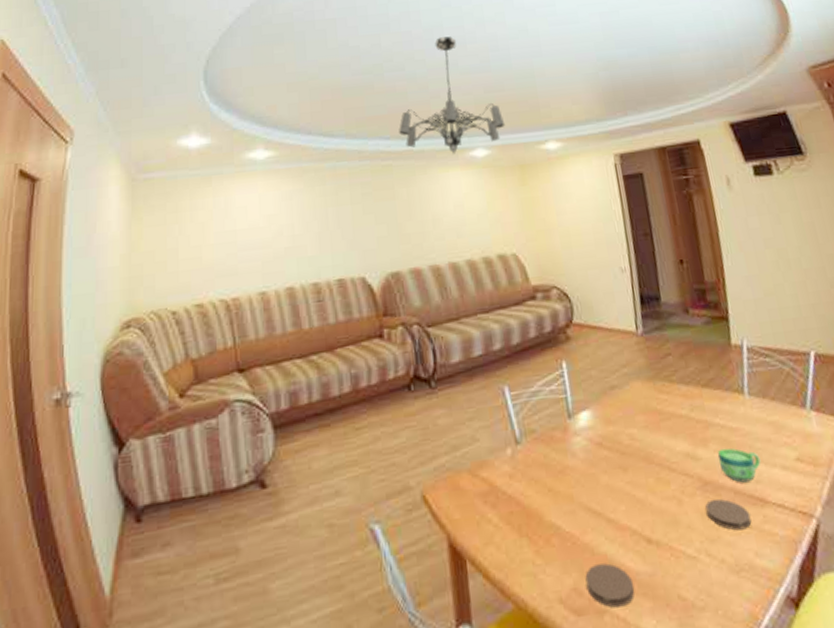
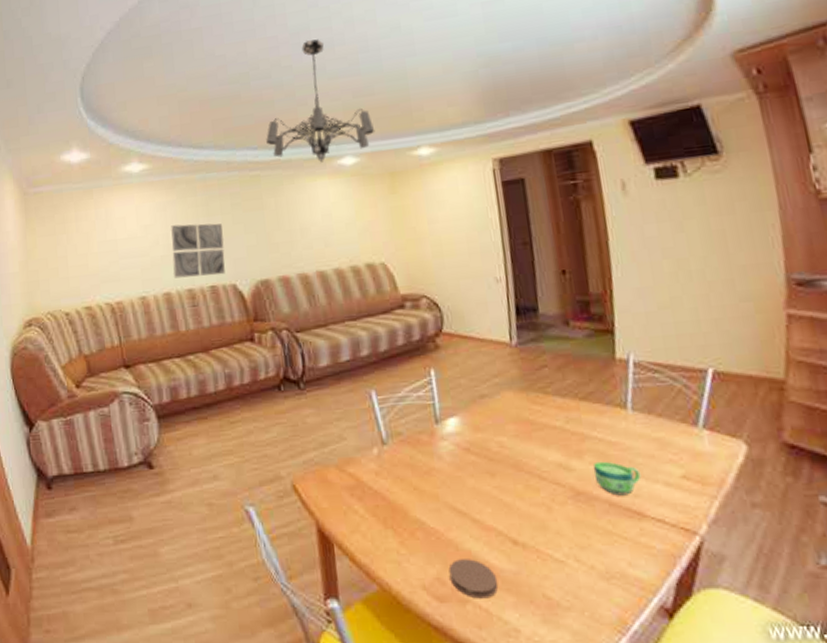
wall art: none [297,213,354,272] -> present [171,223,225,279]
coaster: present [705,498,752,531] -> none [576,509,627,540]

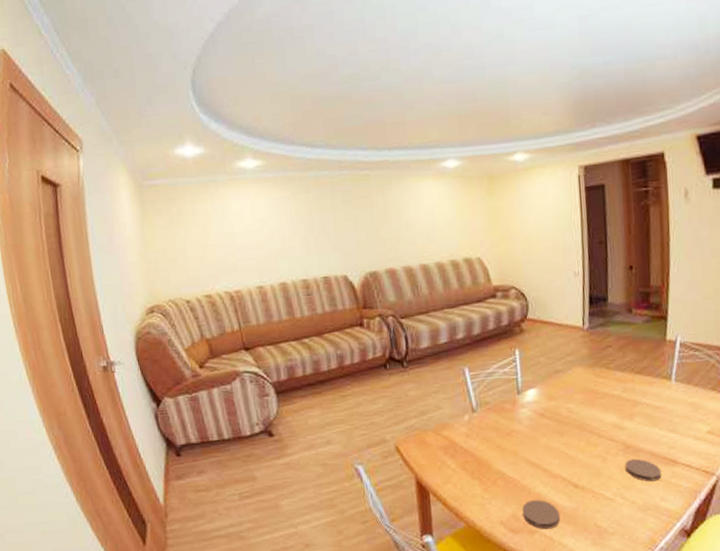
wall art: present [171,223,225,279] -> none [285,219,337,270]
chandelier: present [266,39,375,163] -> none [375,43,477,165]
coaster: none [576,509,627,540] -> present [625,458,662,482]
cup: present [592,461,641,496] -> none [640,421,677,448]

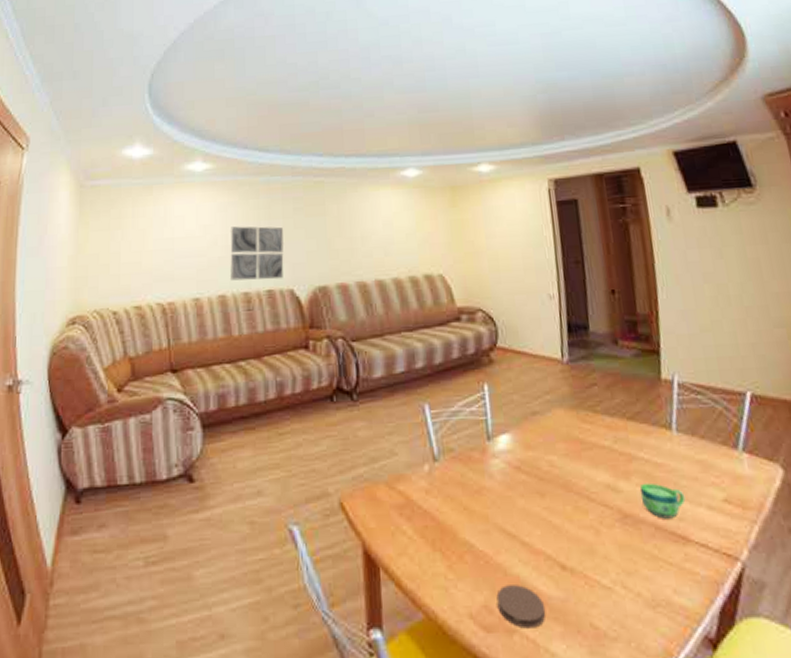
wall art: none [285,219,337,270] -> present [230,226,284,281]
coaster: present [625,458,662,482] -> none [624,532,672,566]
cup: none [640,421,677,448] -> present [639,483,686,519]

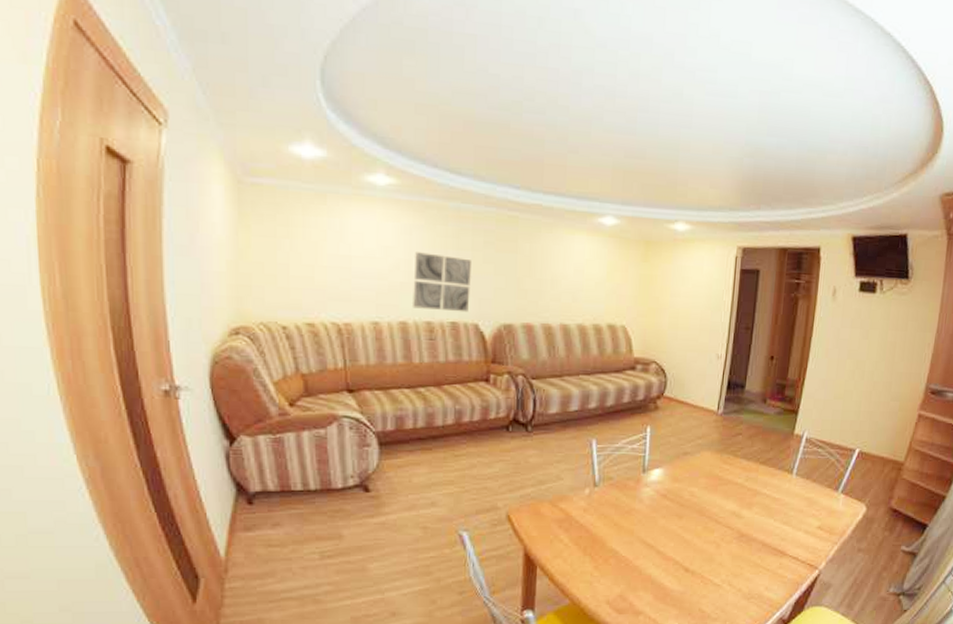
coaster: present [496,585,546,629] -> none [630,581,668,612]
cup: present [639,483,686,519] -> none [757,512,790,539]

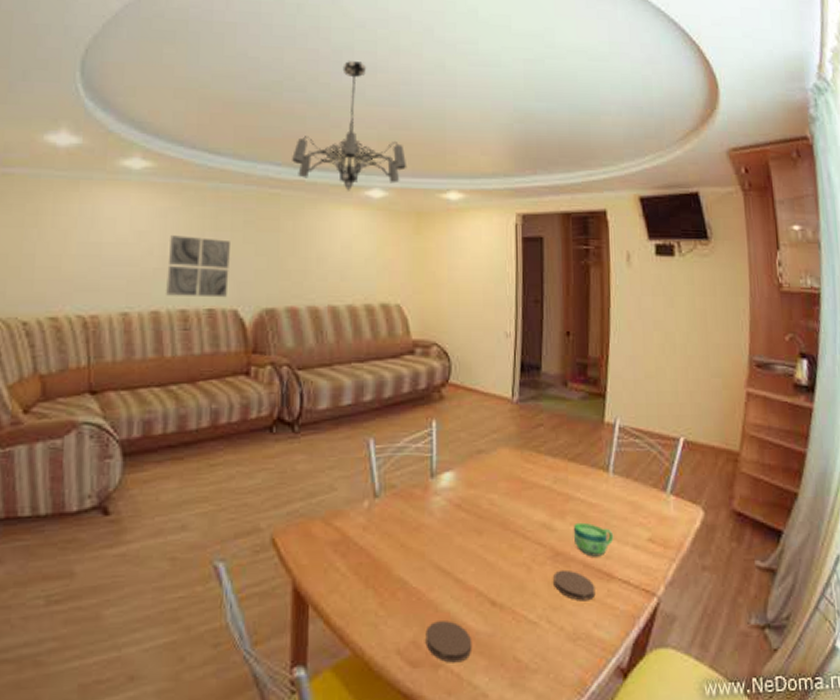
chandelier: none [530,83,640,217] -> present [292,61,407,191]
coaster: none [630,581,668,612] -> present [425,621,472,663]
coaster: none [737,547,770,571] -> present [553,569,596,601]
cup: none [757,512,790,539] -> present [573,522,614,557]

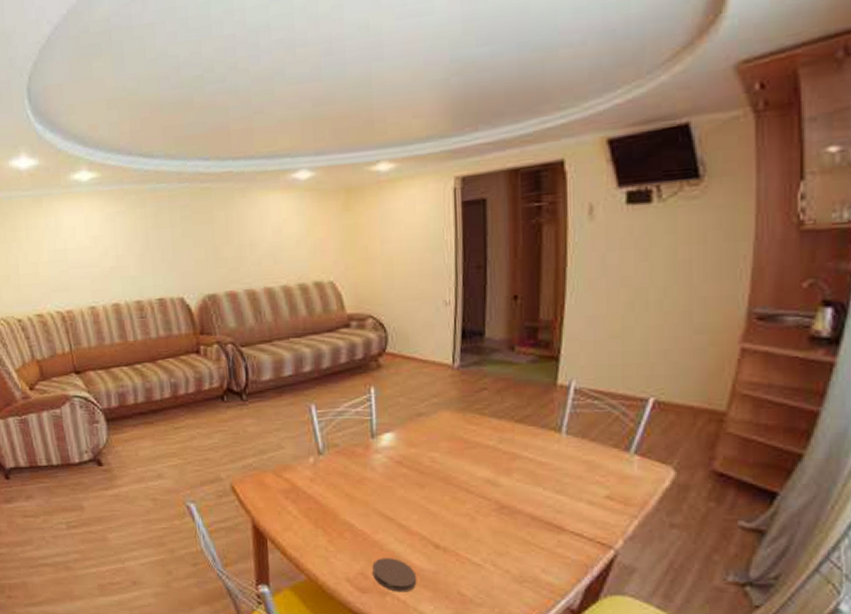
wall art: present [166,235,230,298] -> none [120,236,174,290]
chandelier: present [292,61,407,191] -> none [218,39,333,176]
coaster: present [553,569,596,601] -> none [498,521,544,550]
cup: present [573,522,614,557] -> none [520,479,566,511]

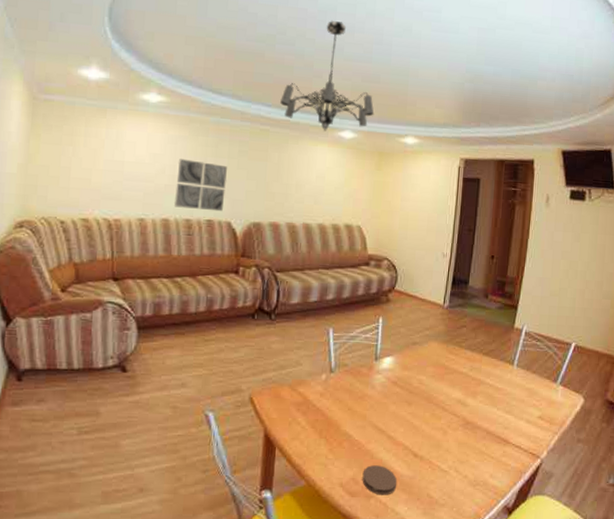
wall art: none [120,236,174,290] -> present [175,159,227,212]
chandelier: none [218,39,333,176] -> present [280,21,375,131]

